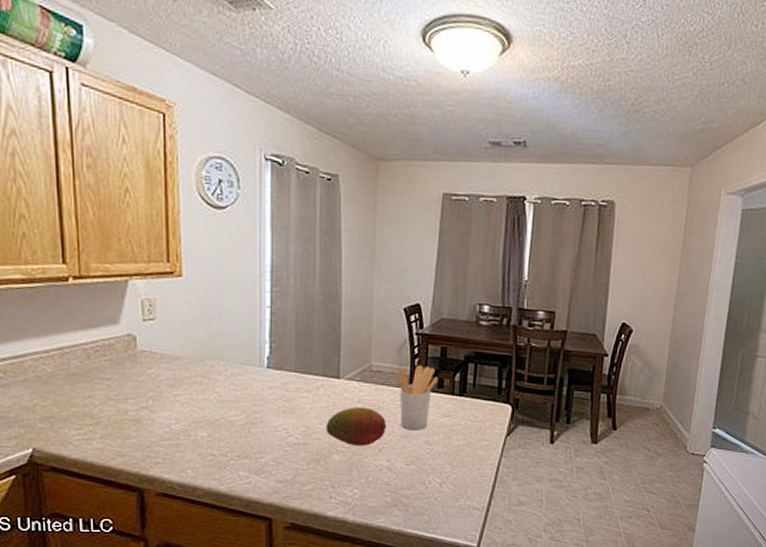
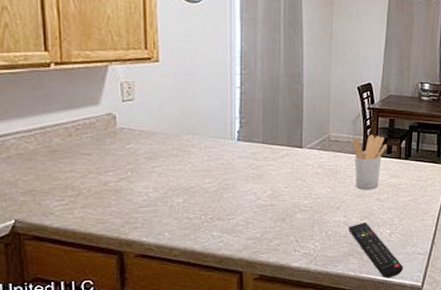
fruit: present [325,406,387,446] -> none [290,171,344,205]
remote control: none [391,468,456,536] -> present [347,222,403,278]

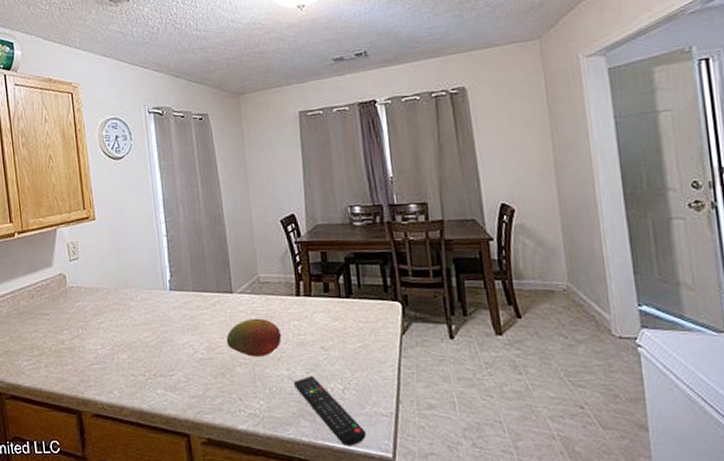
fruit: none [290,171,344,205] -> present [226,318,282,357]
utensil holder: present [351,135,386,190] -> none [282,272,322,337]

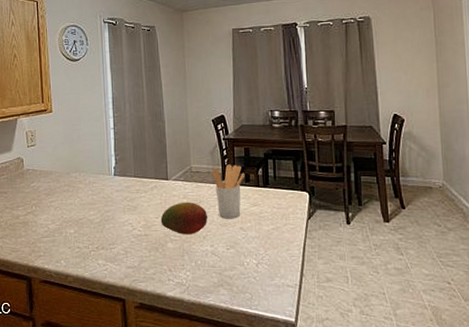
utensil holder: none [282,272,322,337] -> present [211,164,244,219]
remote control: present [293,376,366,447] -> none [215,252,274,312]

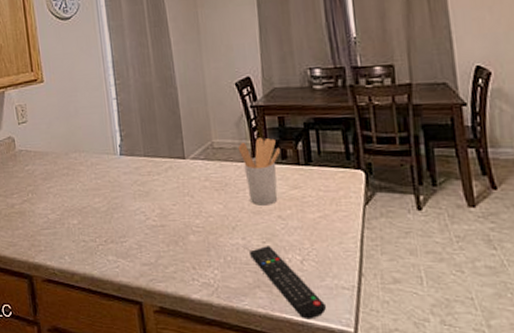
fruit: present [160,202,208,235] -> none [178,185,237,225]
remote control: none [215,252,274,312] -> present [248,246,326,320]

